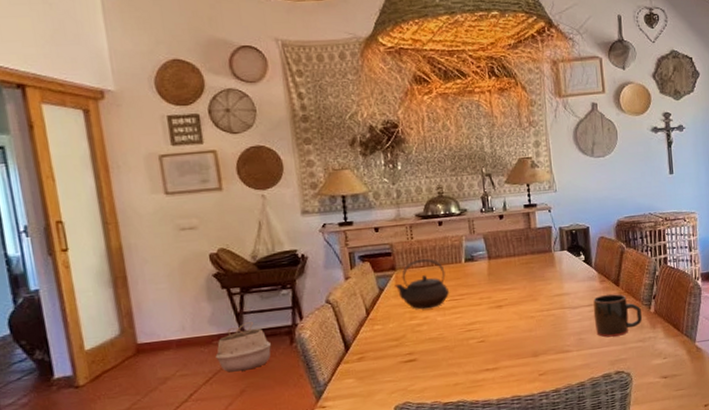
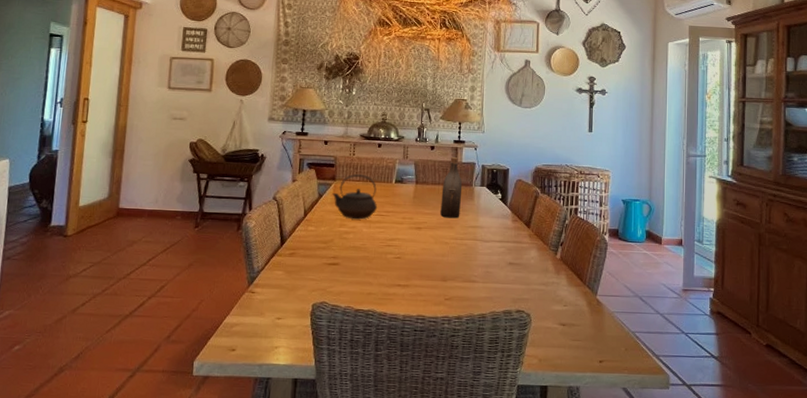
woven basket: present [215,322,272,372] -> none [176,205,222,247]
water jug: none [518,223,543,291] -> present [440,157,463,218]
mug: present [593,294,642,337] -> none [502,234,548,276]

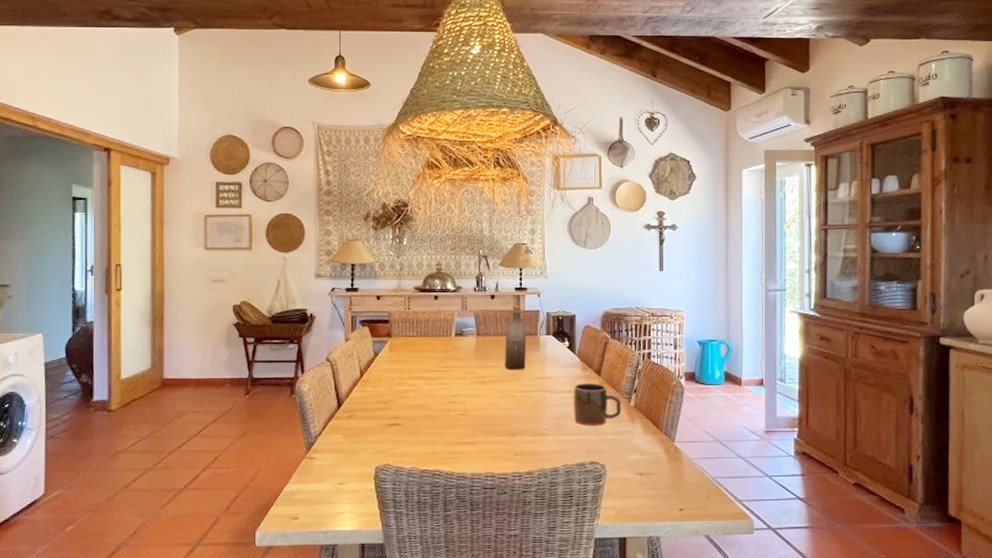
teapot: present [332,173,378,219] -> none [388,328,438,376]
mug: none [502,234,548,276] -> present [573,383,621,426]

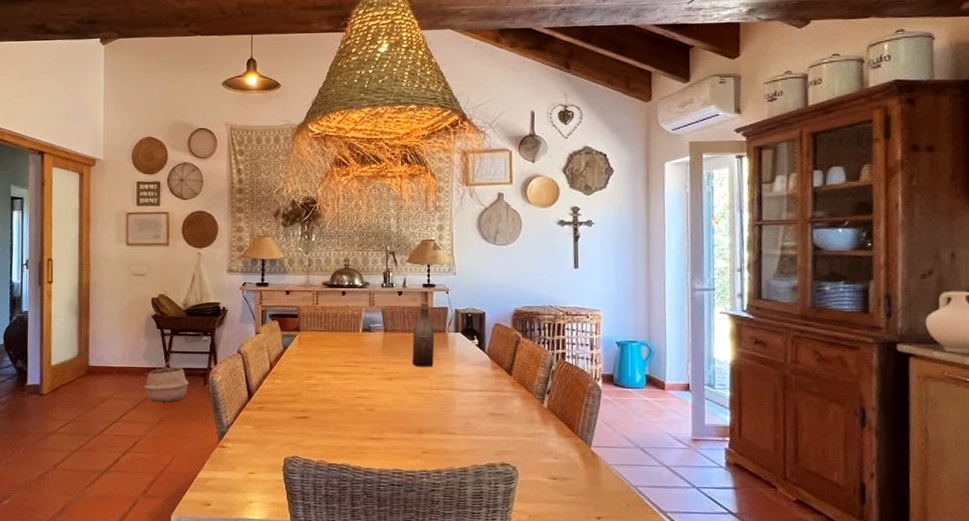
woven basket: none [225,370,275,414] -> present [144,360,189,403]
mug: present [573,383,621,426] -> none [482,383,533,427]

